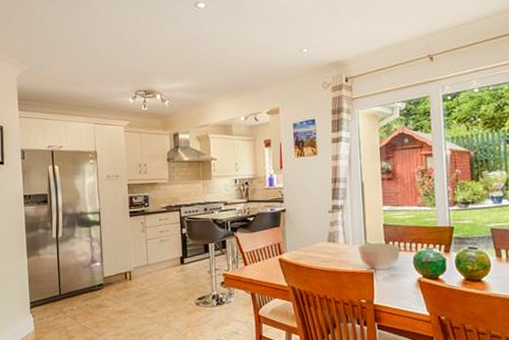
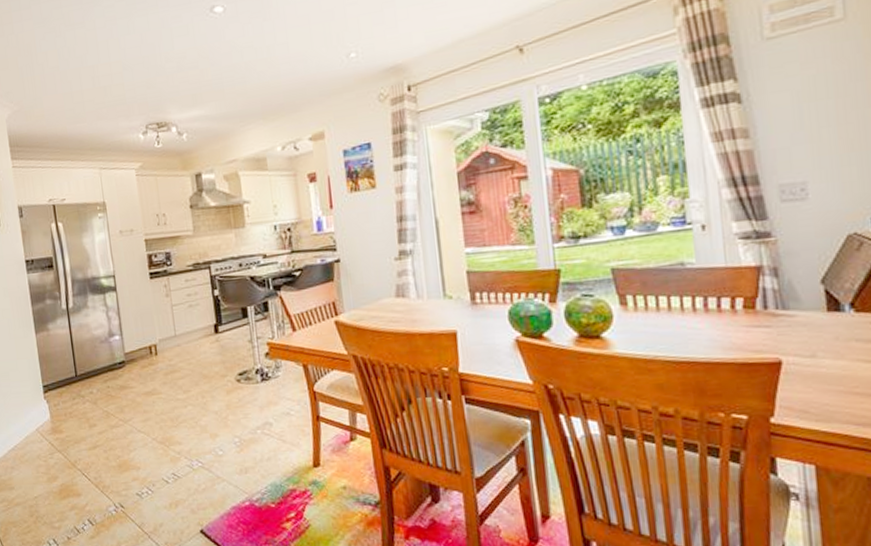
bowl: present [358,243,400,271] -> none [435,294,490,330]

